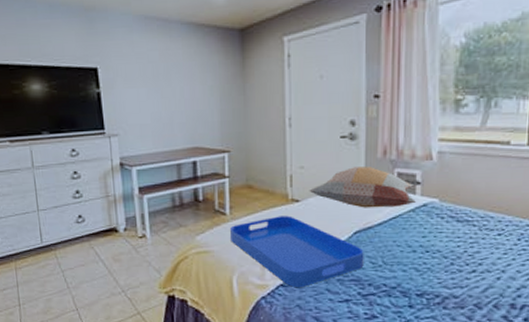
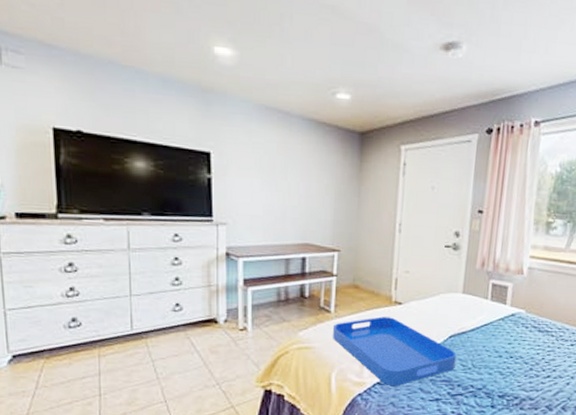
decorative pillow: present [309,167,422,208] -> none [412,275,513,315]

